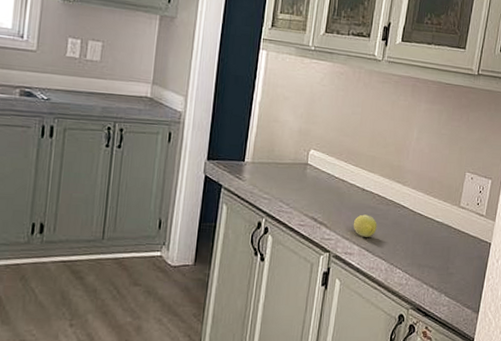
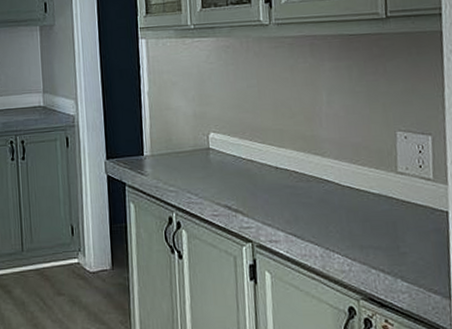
fruit: present [353,214,377,237] -> none [272,195,302,221]

